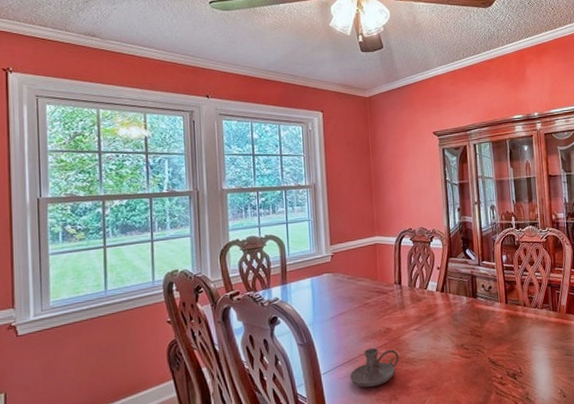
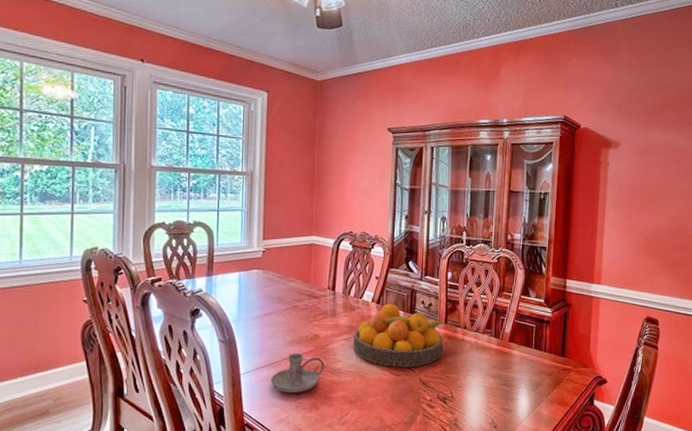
fruit bowl: none [423,290,508,350] -> present [352,303,445,367]

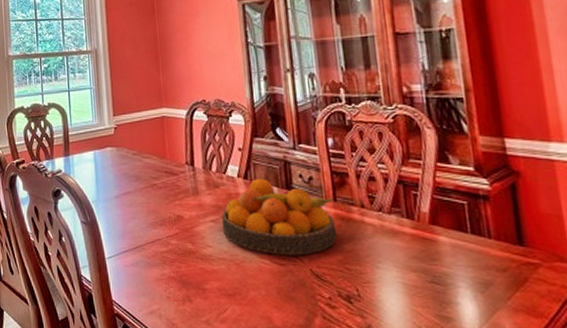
candle holder: present [271,353,325,392] -> none [136,236,194,281]

